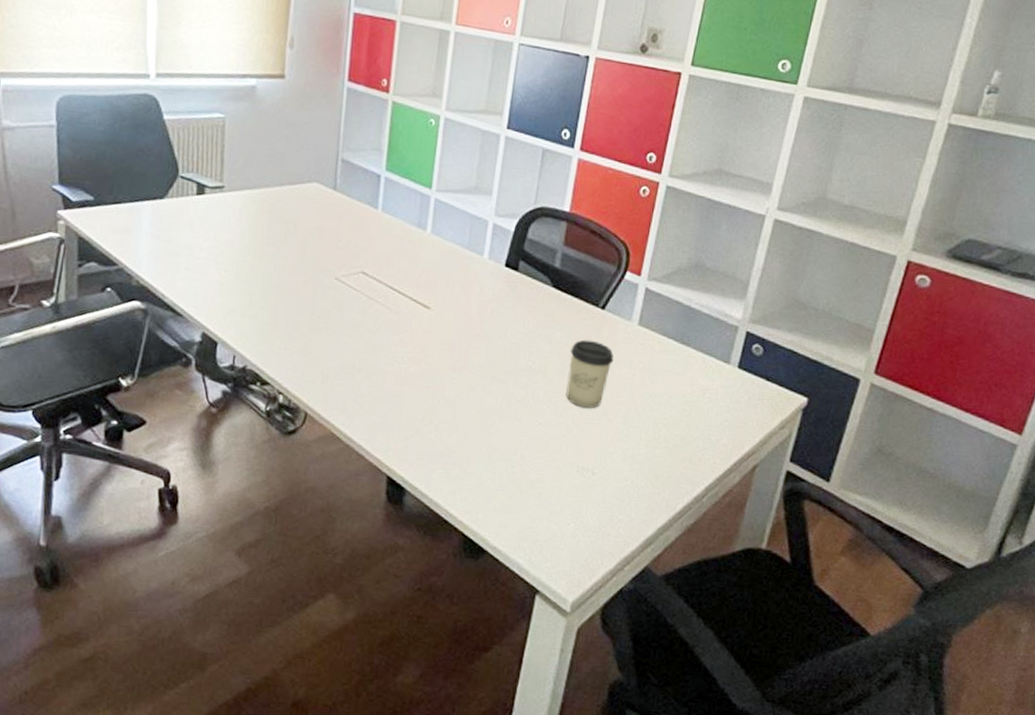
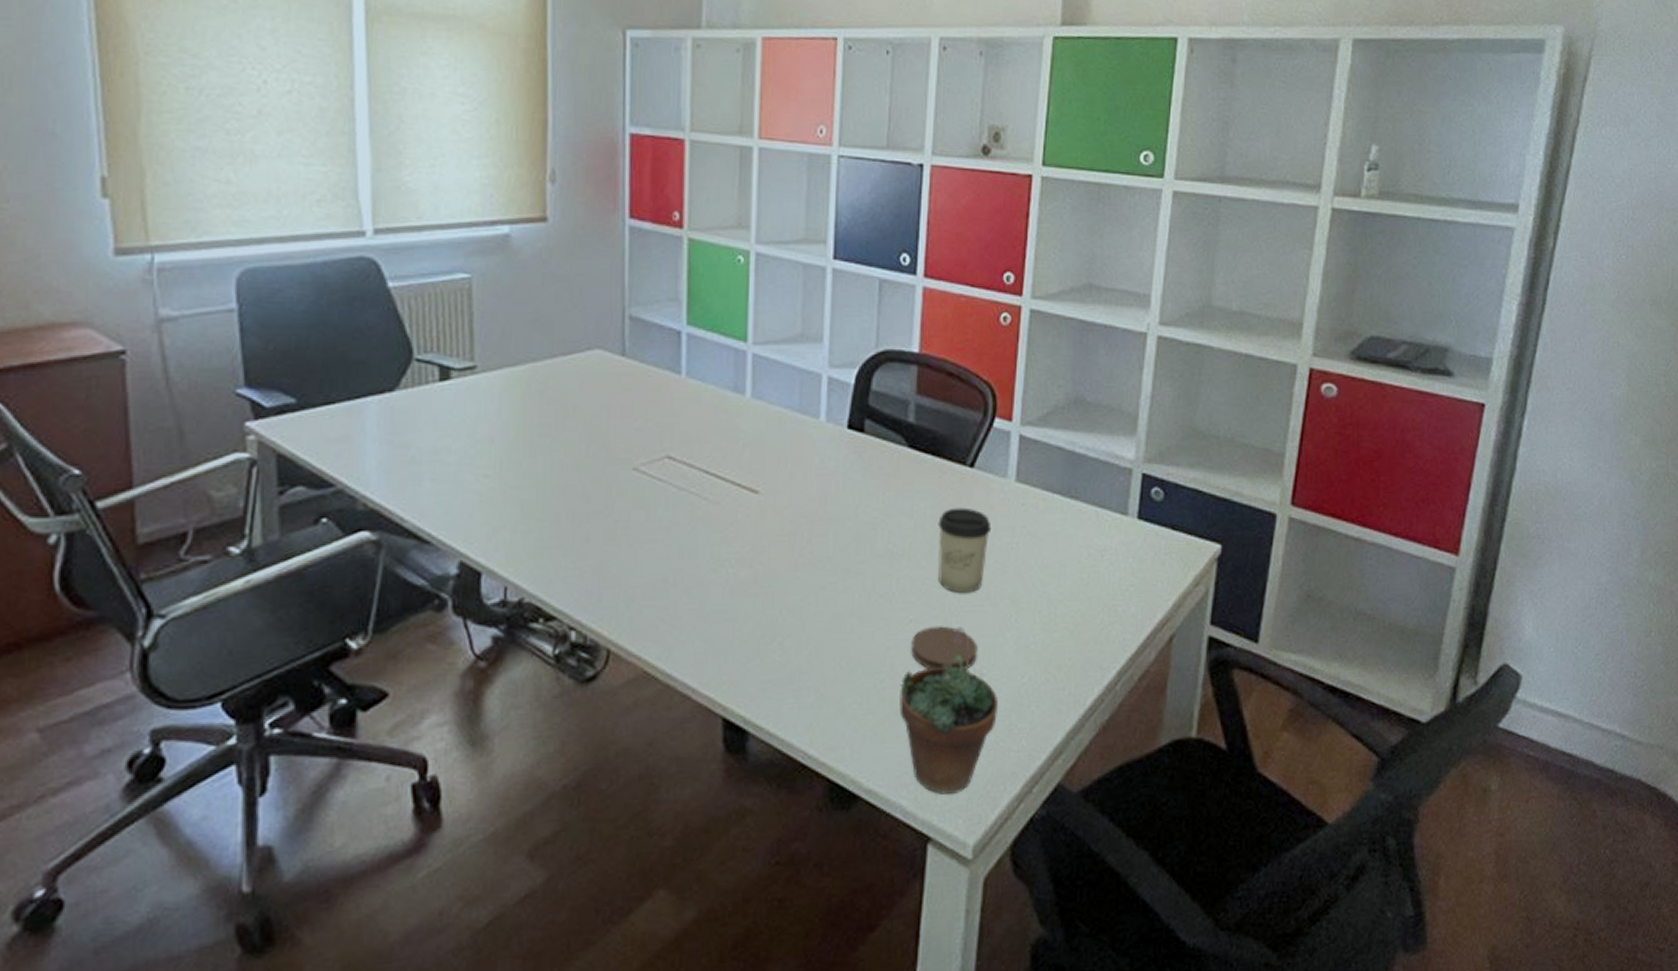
succulent plant: none [524,433,605,562] -> present [899,627,999,796]
coaster: none [538,430,592,468] -> present [911,626,978,670]

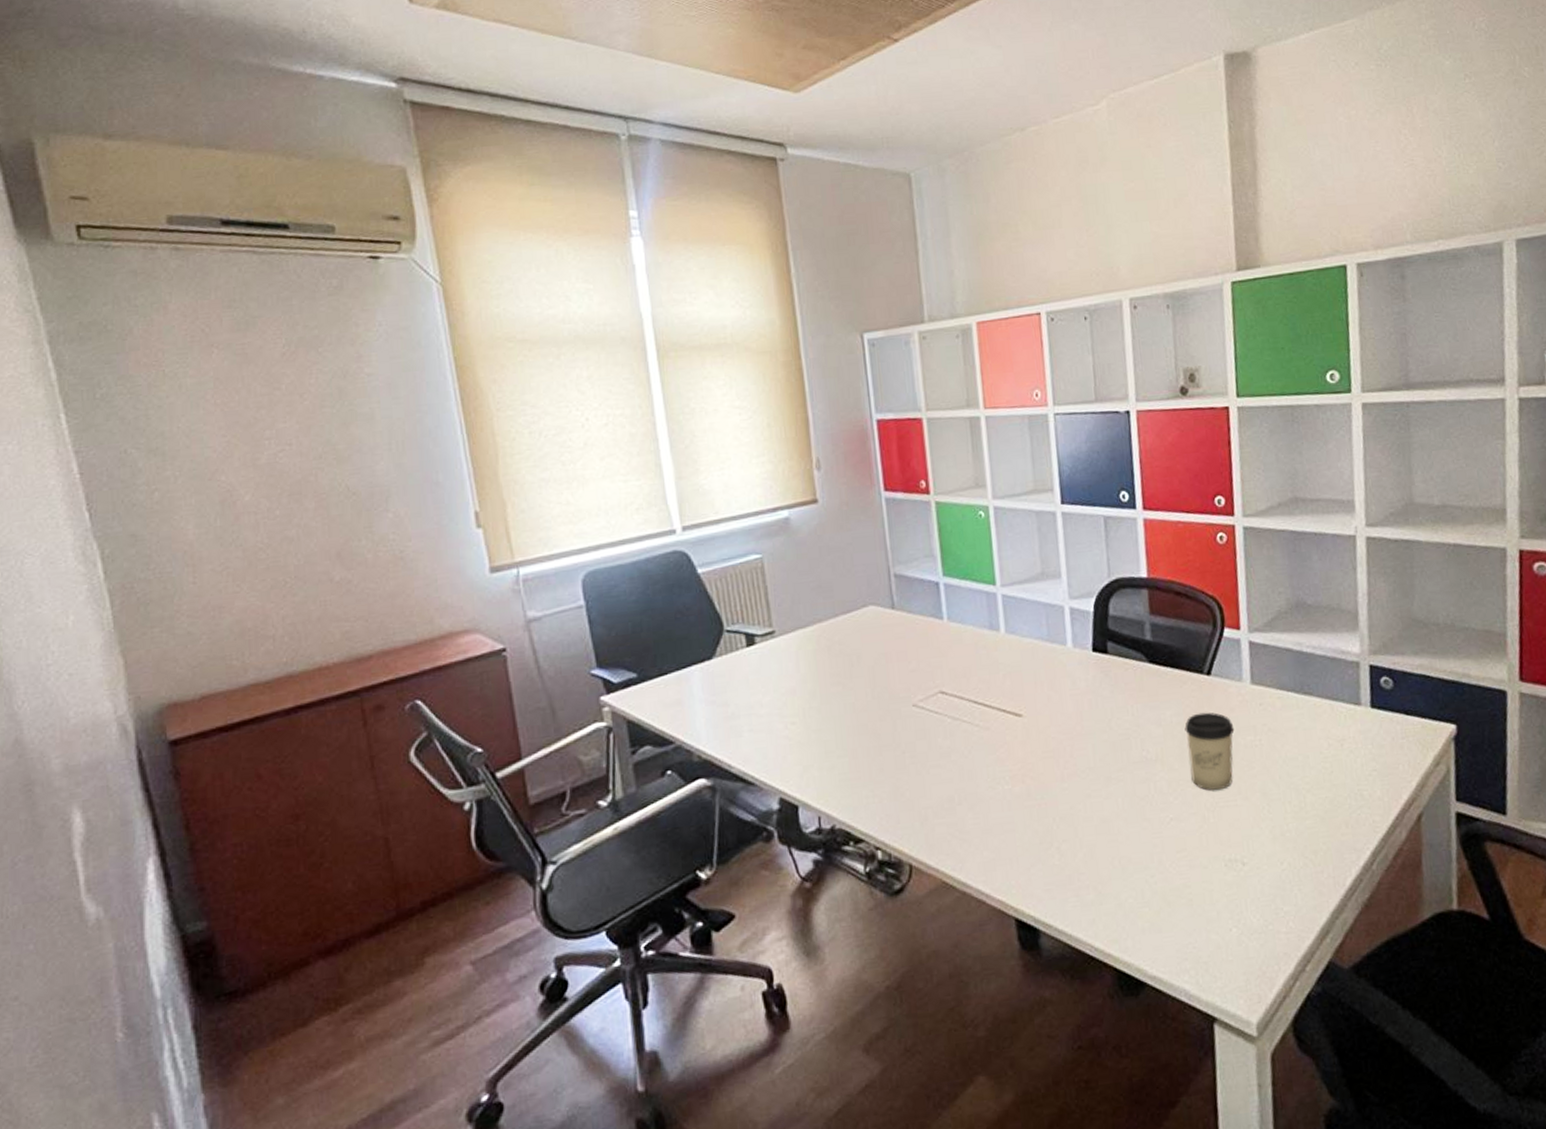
succulent plant: present [899,627,999,796] -> none [1169,821,1263,978]
coaster: present [911,626,978,670] -> none [1174,821,1237,863]

